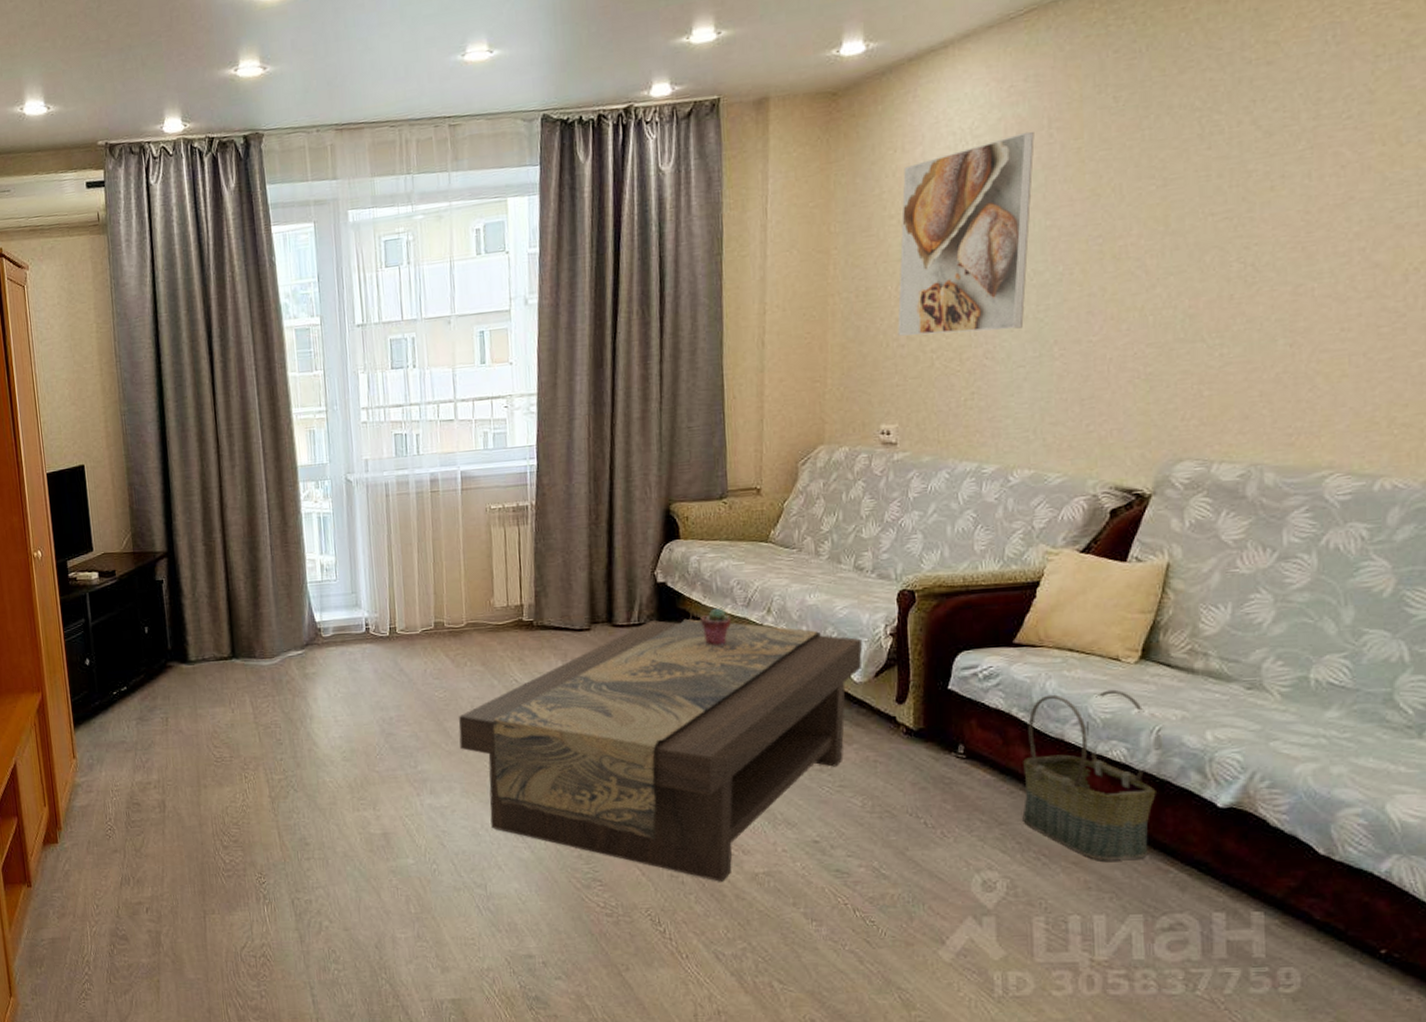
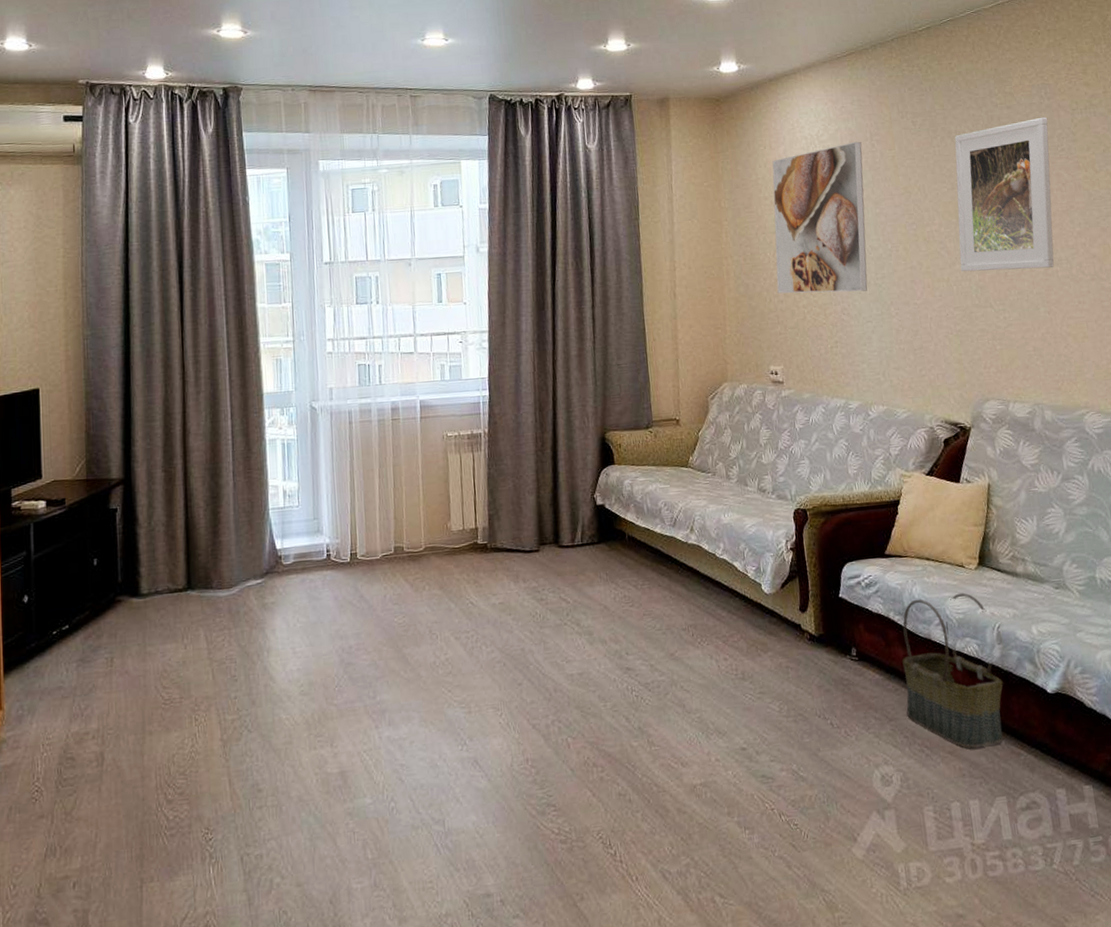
coffee table: present [458,618,863,882] -> none [417,538,770,797]
potted succulent: present [701,607,731,646] -> none [635,527,661,563]
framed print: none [1162,71,1332,297] -> present [954,117,1054,272]

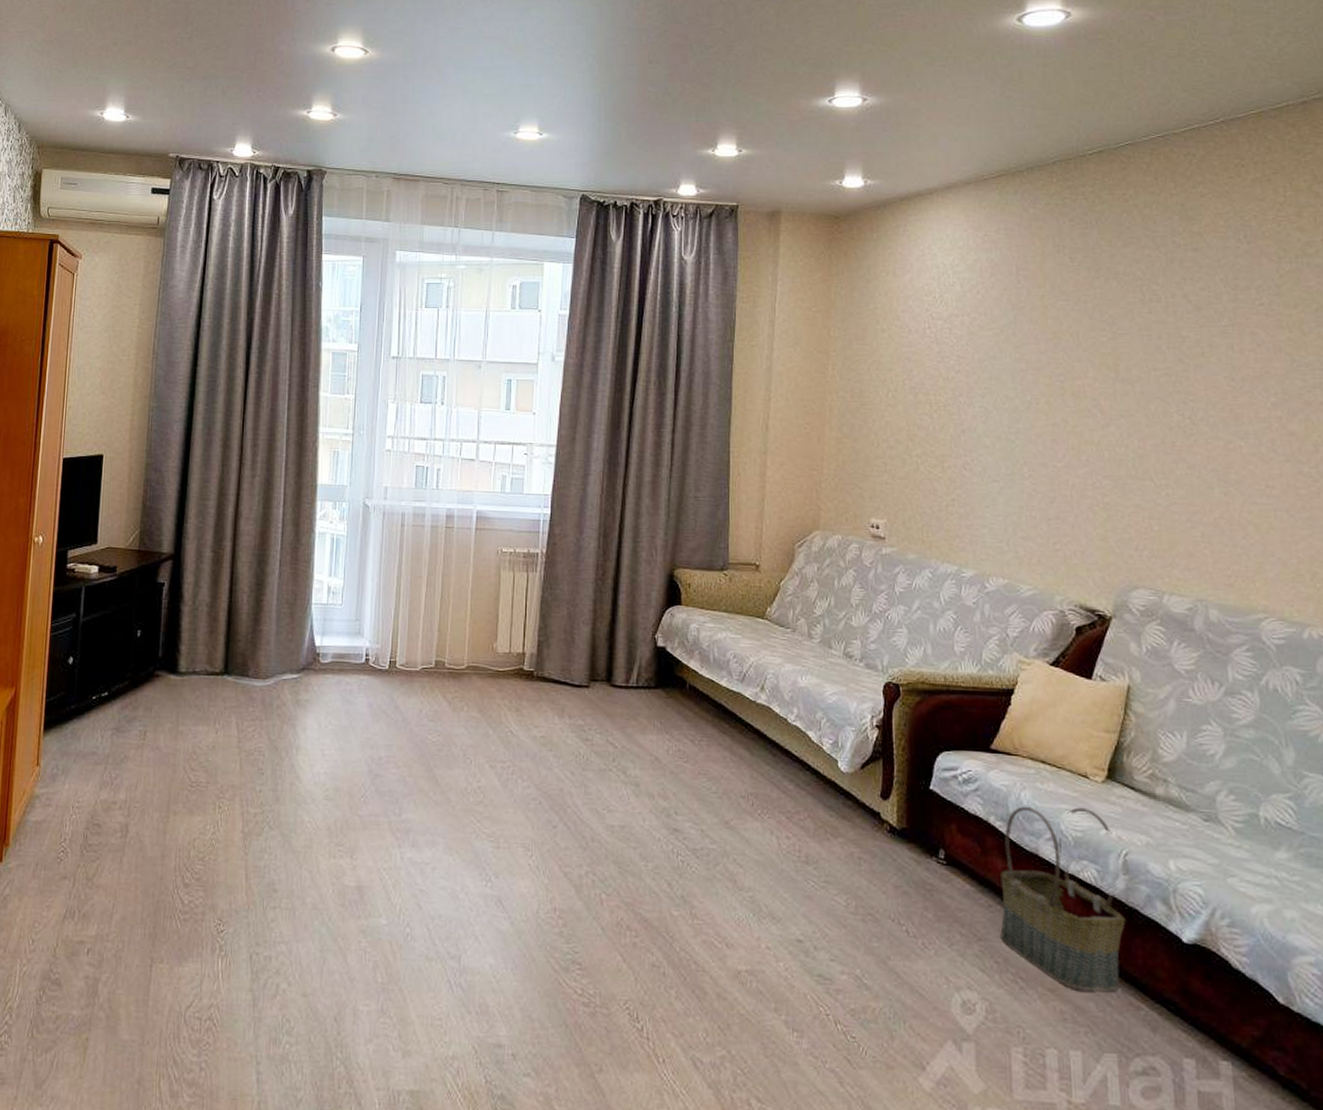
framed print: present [772,141,868,294] -> none [887,275,1005,446]
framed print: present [954,117,1054,272] -> none [1115,264,1245,441]

